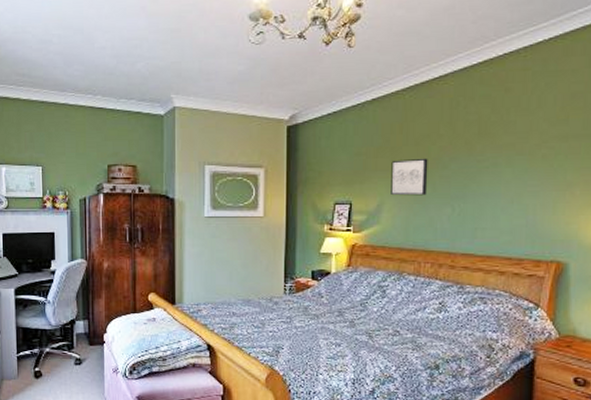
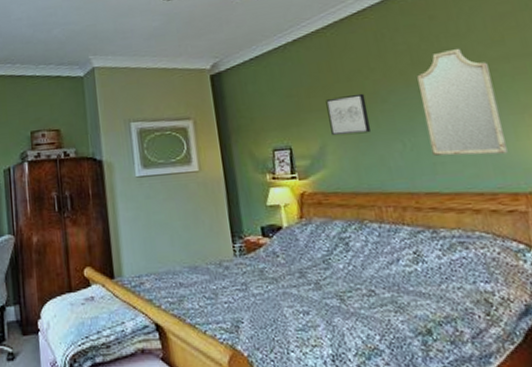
home mirror: none [476,123,547,226] -> present [417,48,508,156]

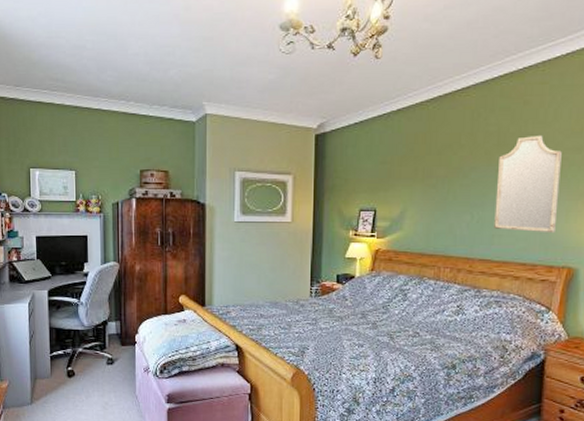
wall art: present [325,93,372,136] -> none [413,167,450,203]

